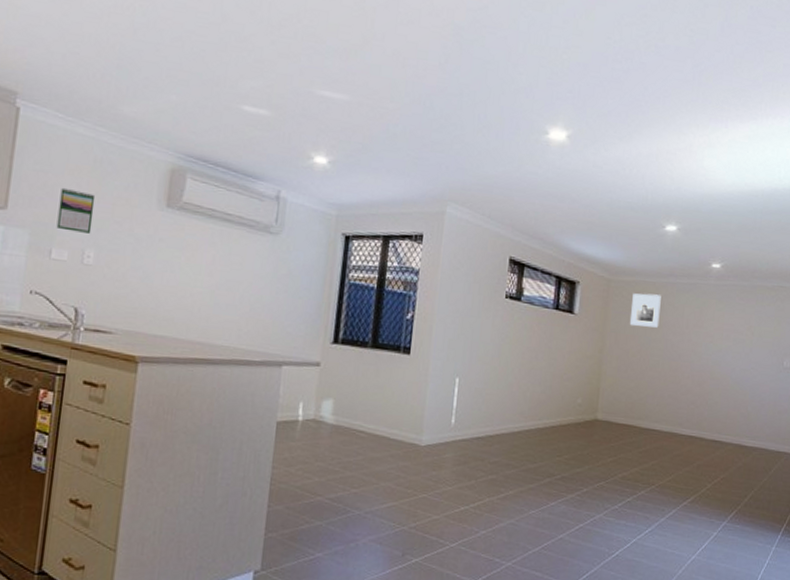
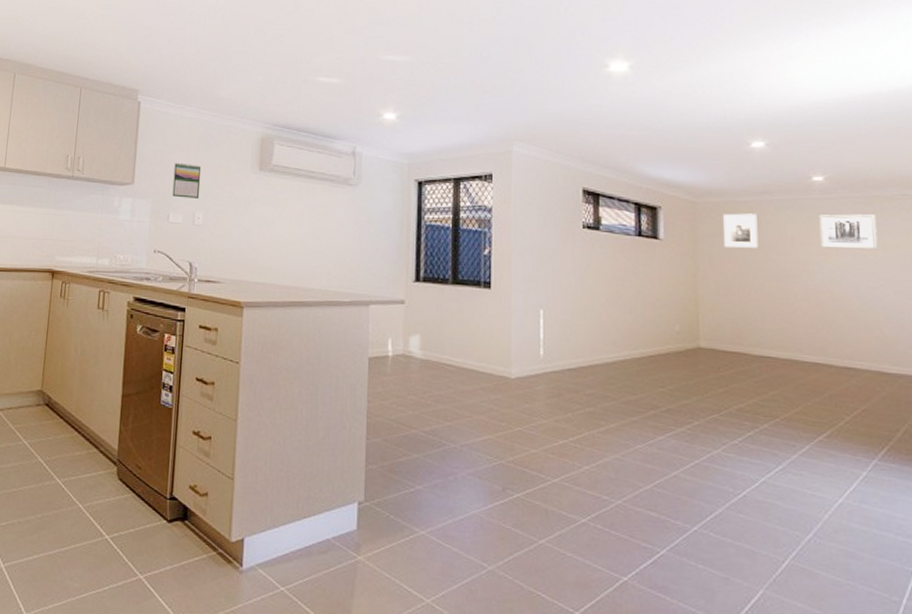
wall art: none [709,299,757,335] -> present [819,214,878,250]

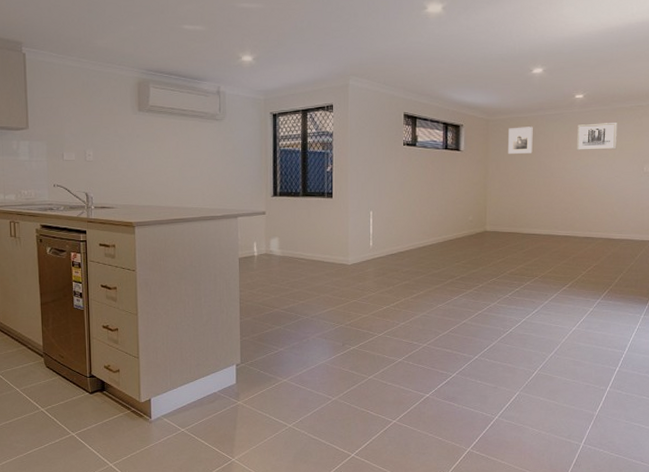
calendar: present [172,162,202,199] -> none [63,107,89,139]

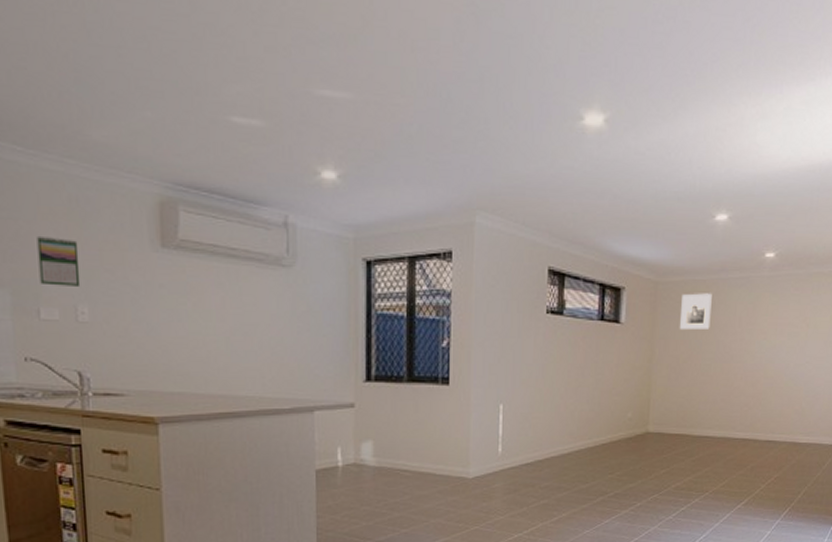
calendar: none [63,107,89,139] -> present [37,235,81,286]
wall art: present [576,123,617,151] -> none [762,292,813,328]

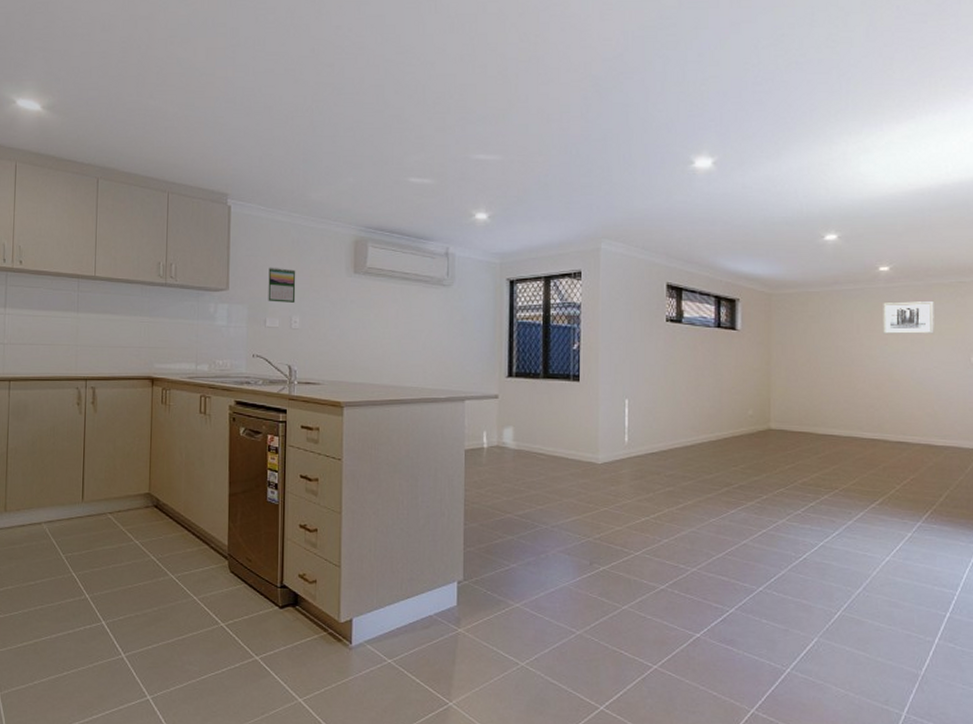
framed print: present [679,293,712,329] -> none [795,303,827,336]
wall art: none [762,292,813,328] -> present [882,301,934,335]

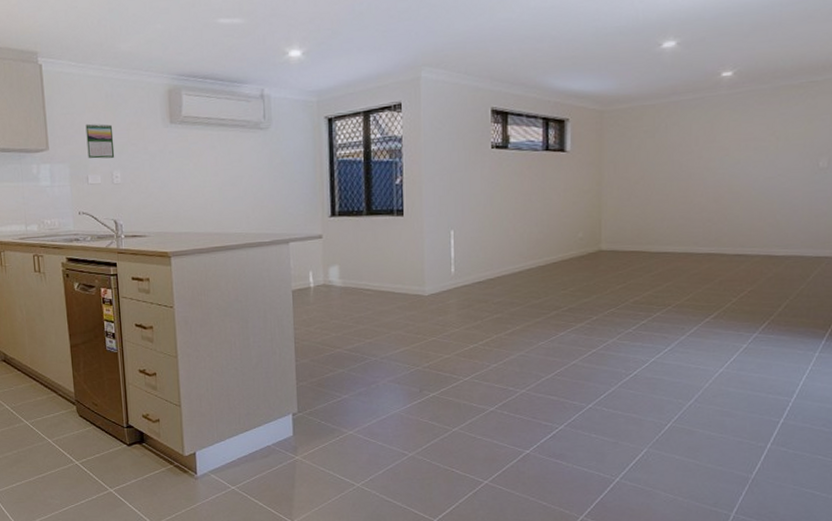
wall art: present [882,301,934,335] -> none [722,105,781,145]

